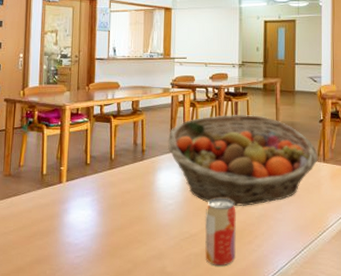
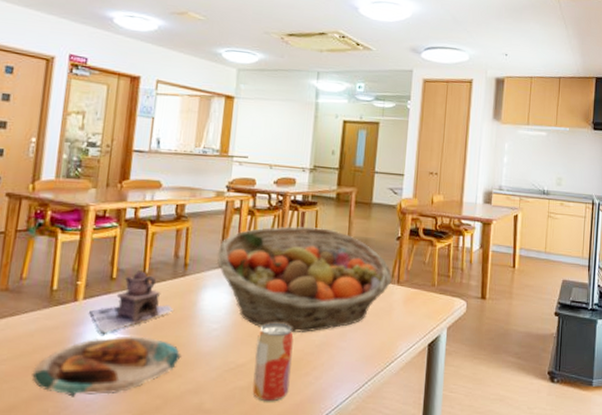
plate: none [32,210,145,261] -> present [32,335,181,397]
teapot: none [71,157,136,209] -> present [89,270,174,334]

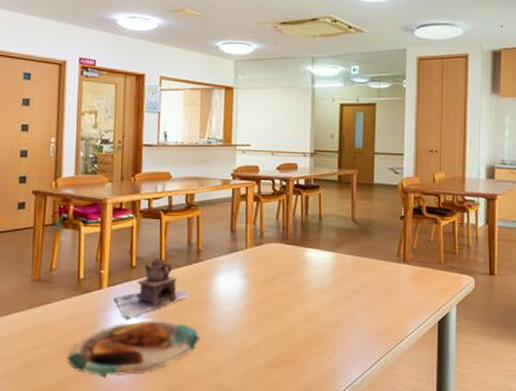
fruit basket: present [217,226,392,332] -> none [228,210,398,313]
beverage can: present [252,322,294,402] -> none [269,303,305,380]

